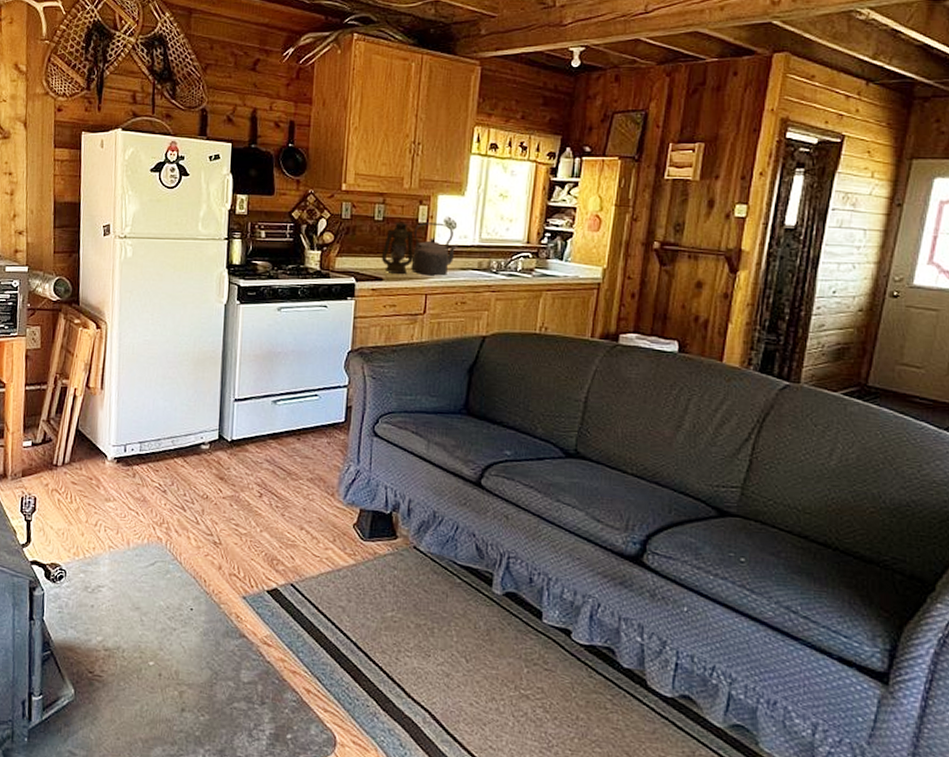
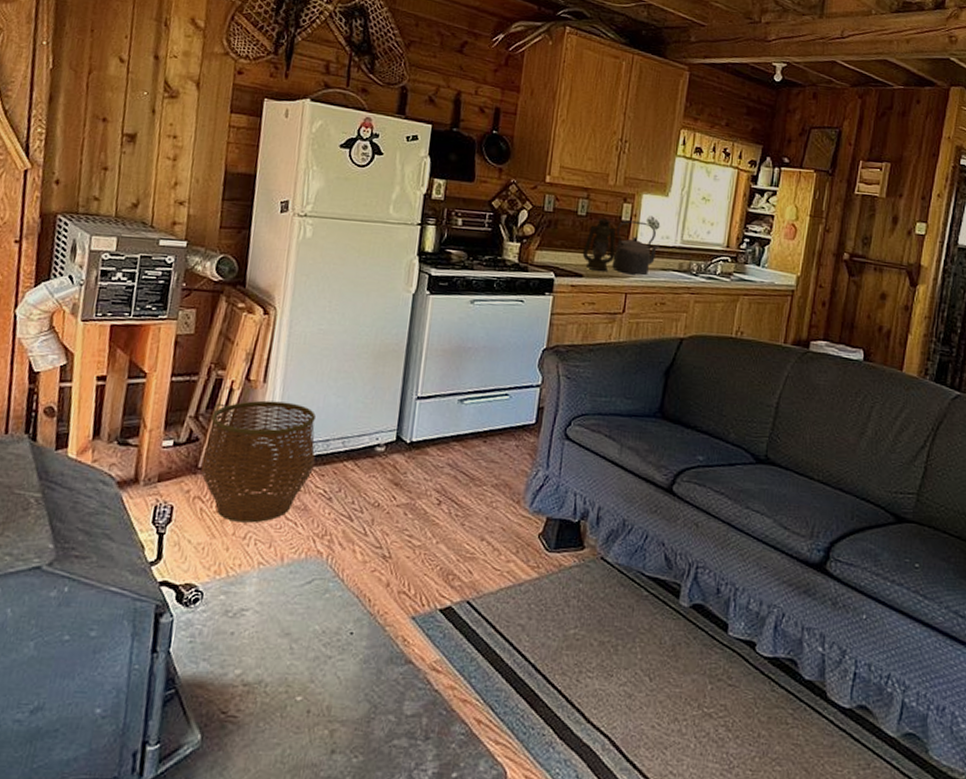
basket: none [55,405,150,512] -> present [200,400,316,523]

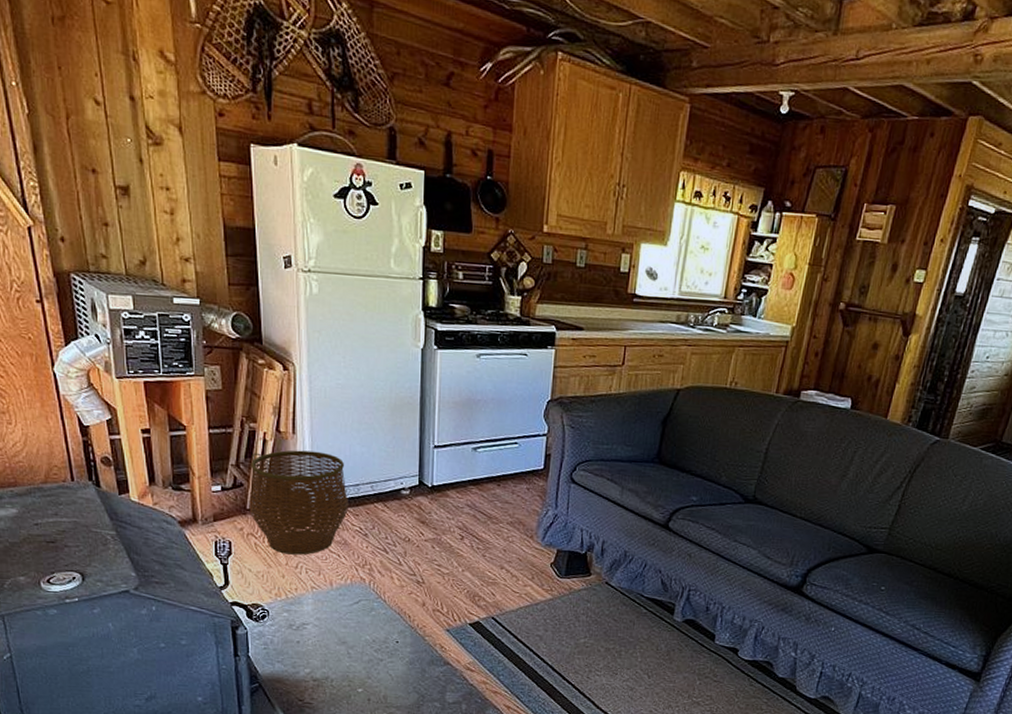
lantern: present [582,218,617,271] -> none [582,269,616,324]
kettle: present [612,220,660,276] -> none [611,271,659,328]

